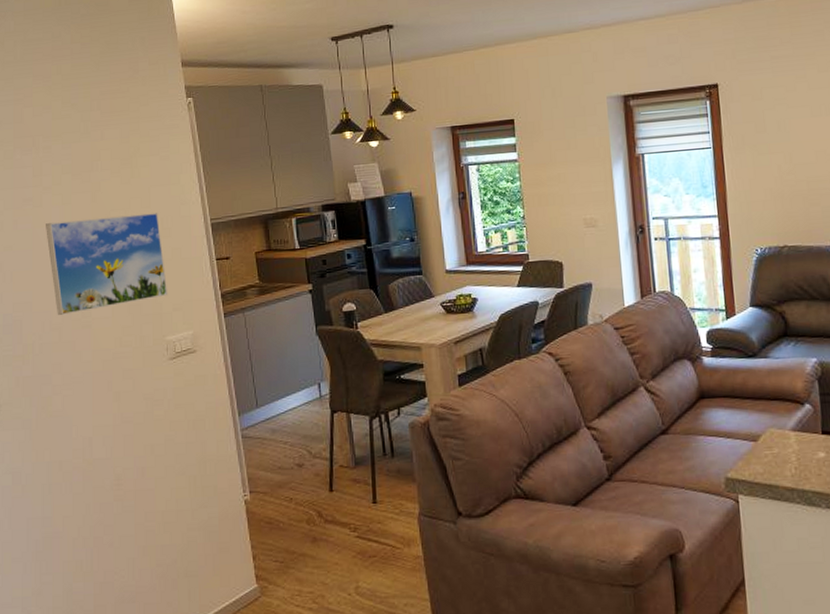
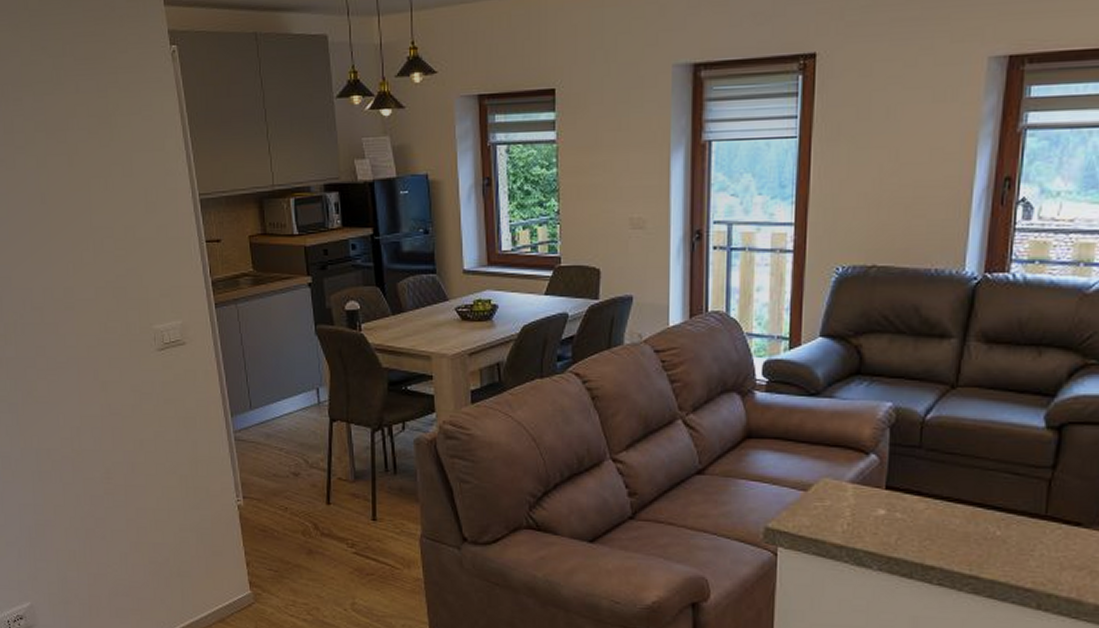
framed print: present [46,213,168,315] -> none [21,183,155,293]

